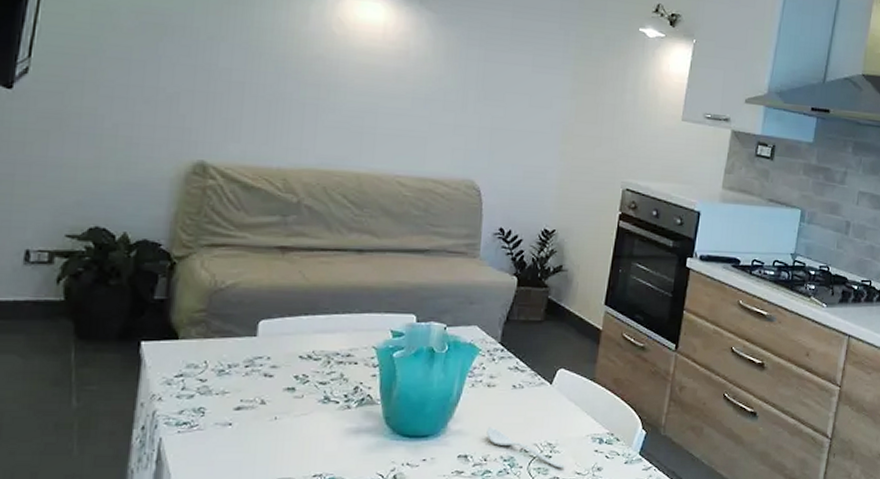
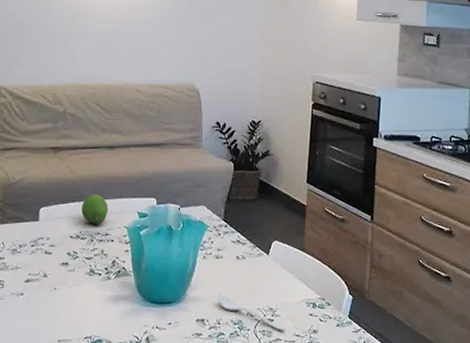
fruit: none [316,307,353,343] -> present [81,194,108,224]

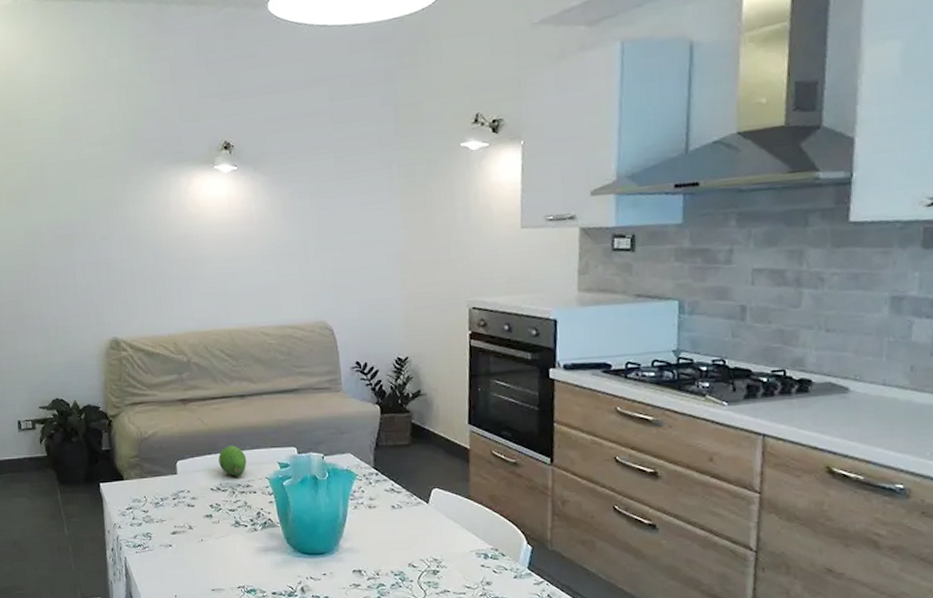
spoon: present [218,294,285,330] -> none [375,544,454,582]

